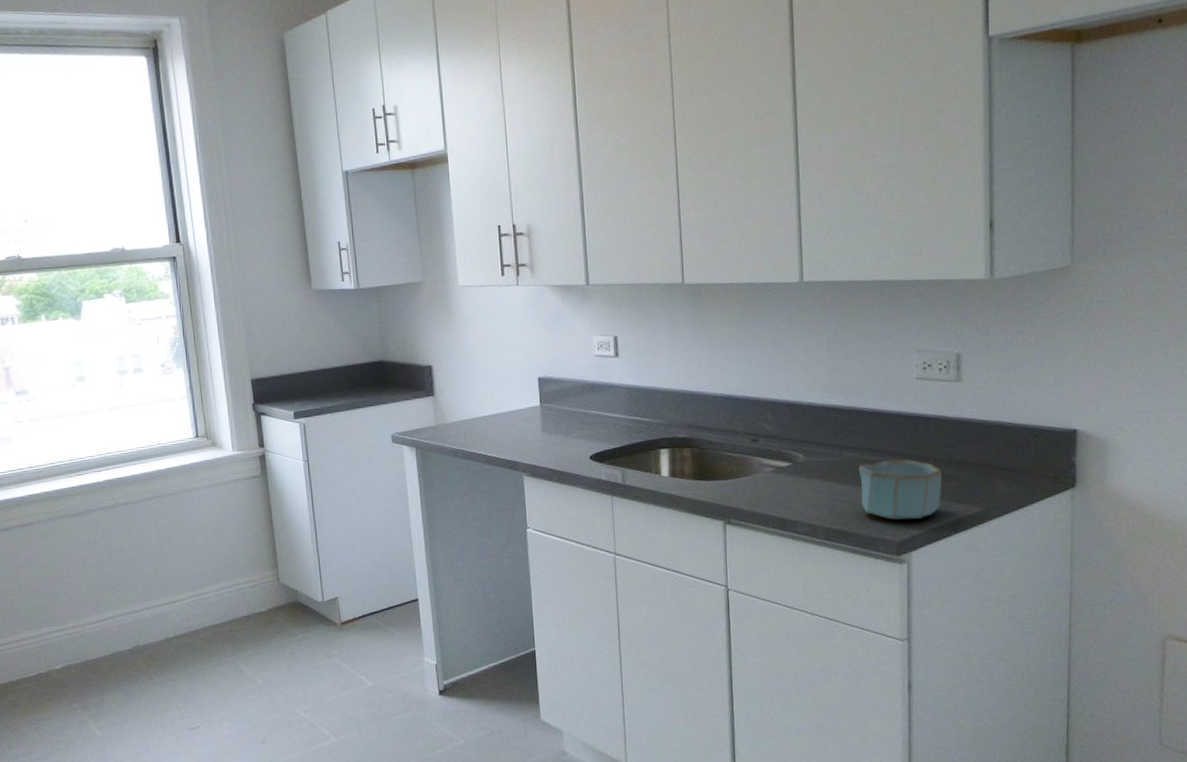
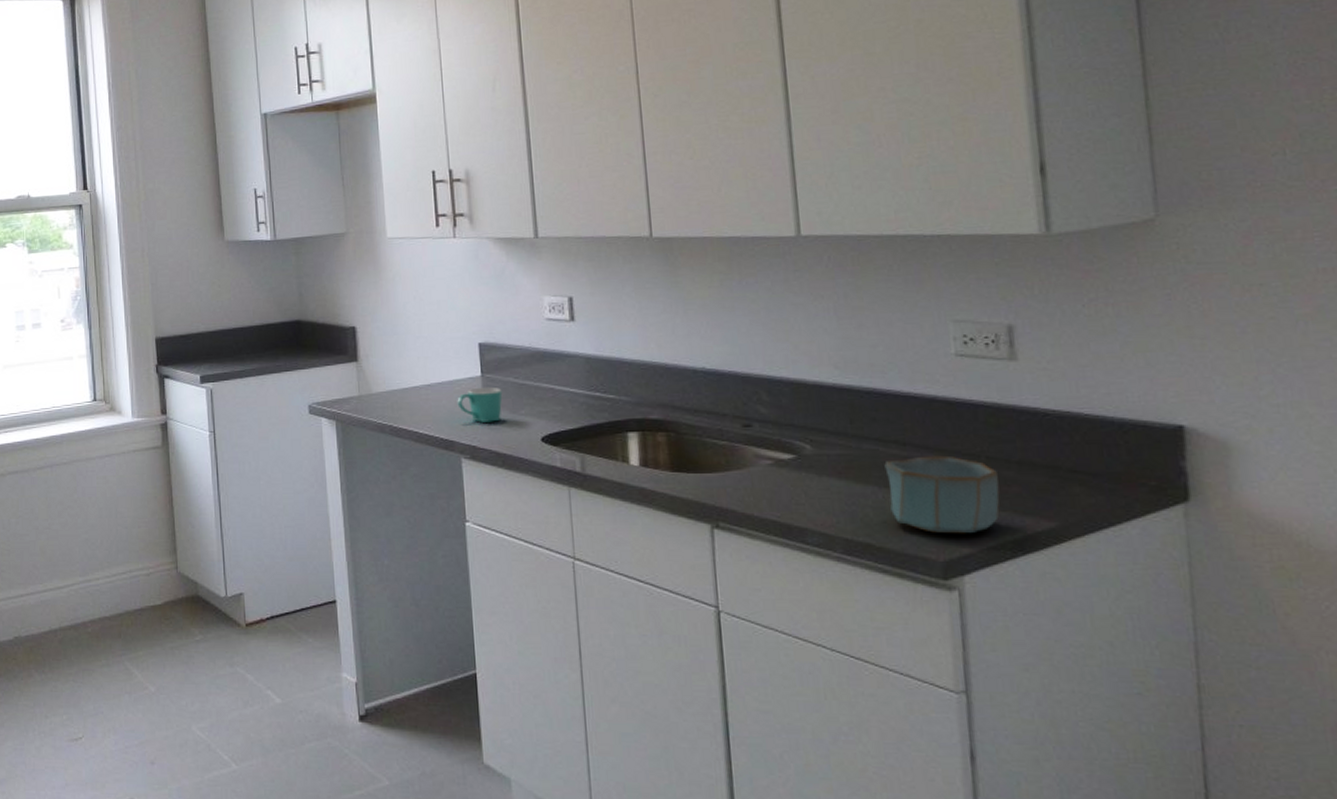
mug: none [520,414,558,445] -> present [457,386,503,423]

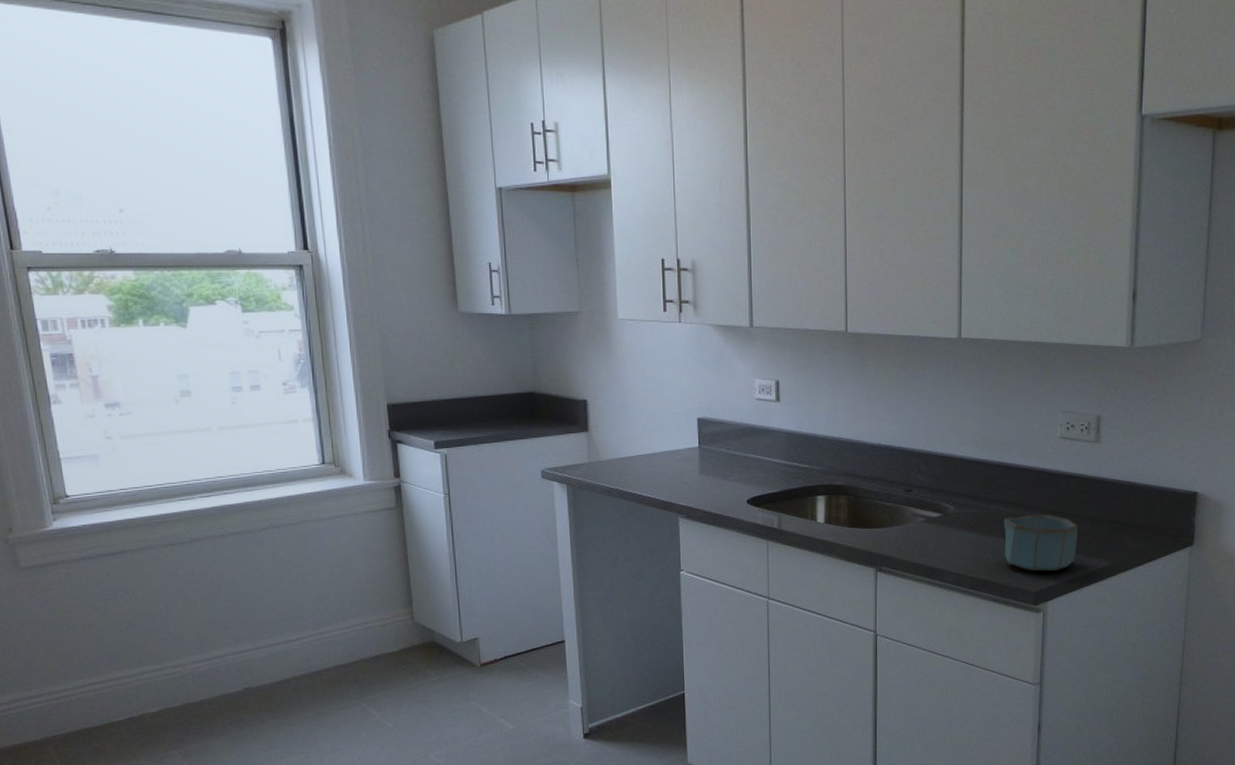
mug: present [457,386,503,423] -> none [677,456,716,487]

